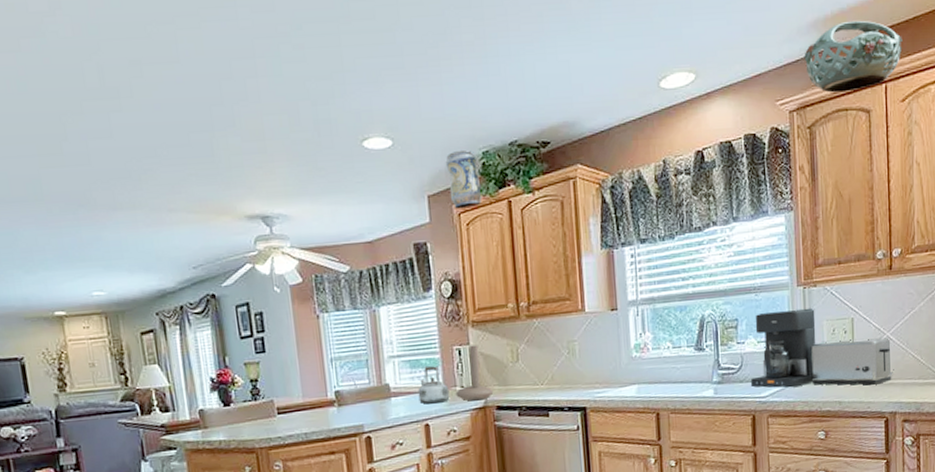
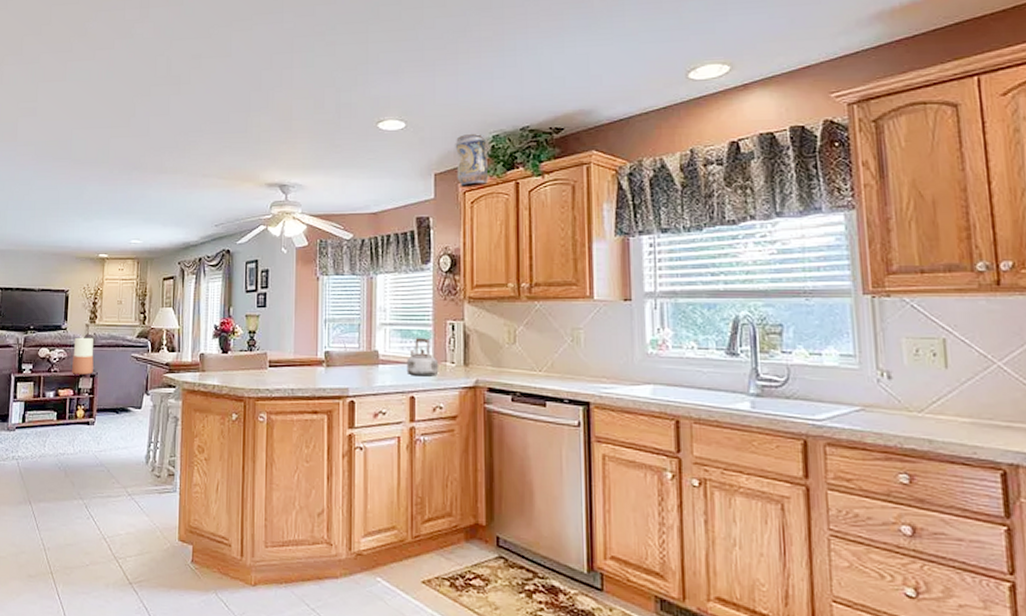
vase: none [43,408,75,452] -> present [72,337,94,375]
paper towel holder: present [455,345,494,401] -> none [445,321,486,379]
coffee maker: present [751,309,815,388] -> none [801,321,890,414]
decorative basket: present [804,20,903,93] -> none [865,11,1000,85]
toaster: present [810,338,893,385] -> none [883,363,1011,425]

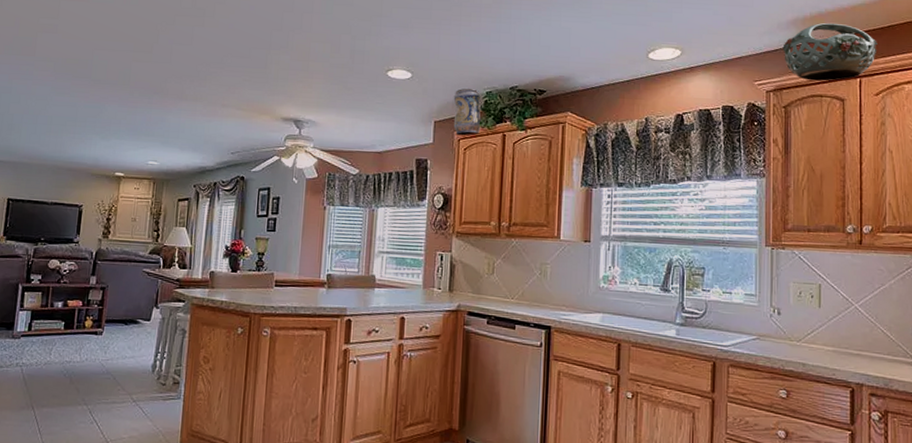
vase: present [72,337,94,375] -> none [82,251,106,287]
kettle: present [406,337,439,377] -> none [399,264,428,300]
decorative basket: none [865,11,1000,85] -> present [782,22,878,81]

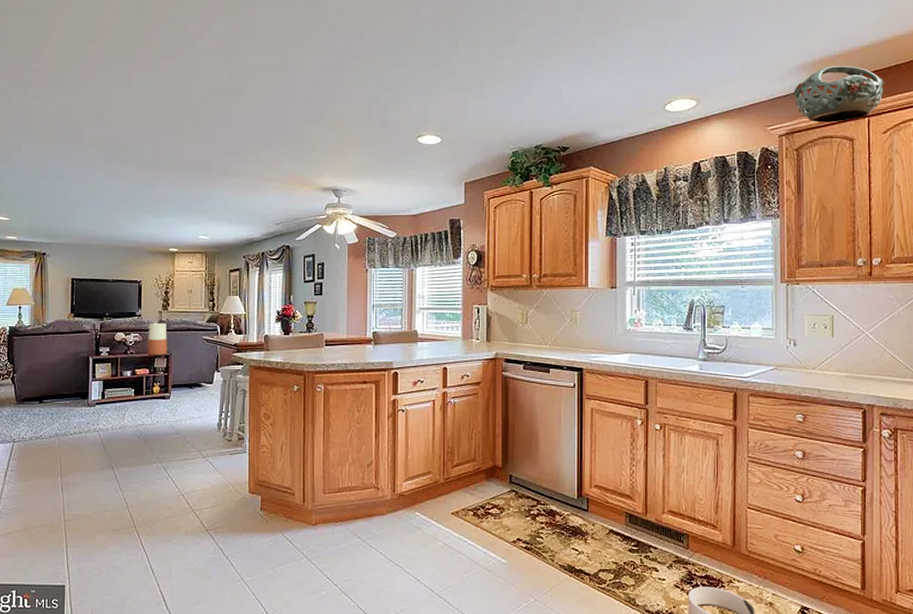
vase: none [82,251,106,287] -> present [147,322,167,356]
decorative vase: present [453,89,481,136] -> none [482,150,509,195]

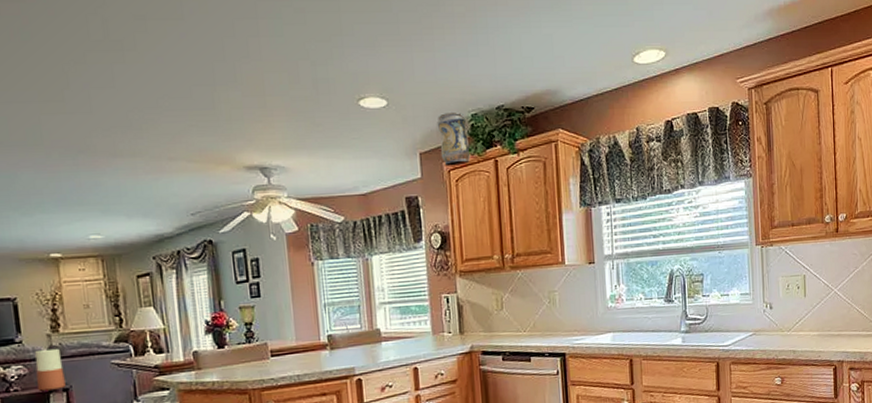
decorative vase: none [482,150,509,195] -> present [437,113,471,166]
decorative basket: present [794,65,885,123] -> none [760,11,846,74]

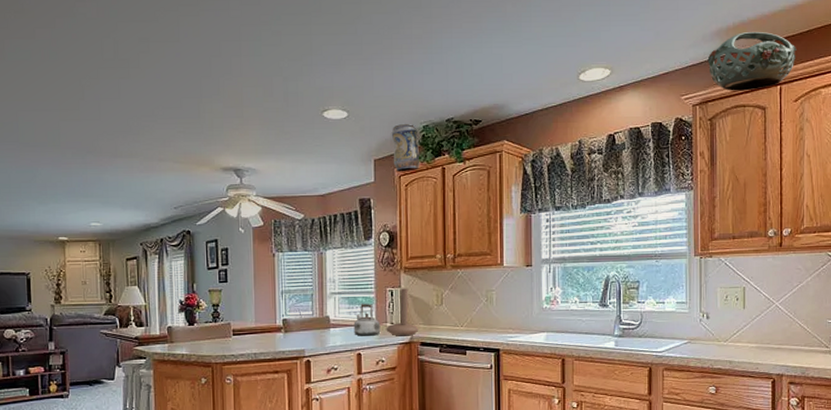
vase: present [35,348,66,391] -> none [40,317,63,353]
kettle: none [407,312,438,349] -> present [353,303,381,336]
paper towel holder: none [443,293,479,346] -> present [386,288,419,336]
decorative basket: none [760,11,846,74] -> present [707,31,797,91]

